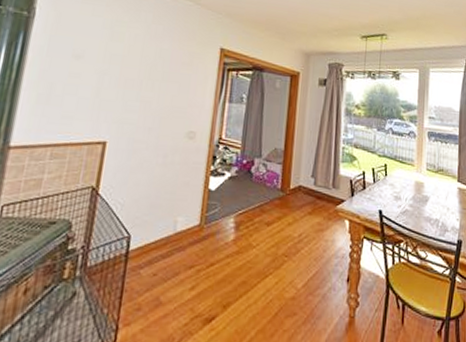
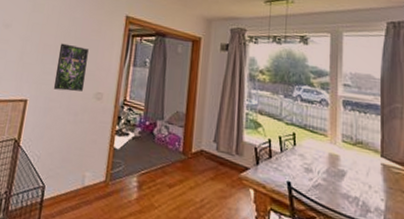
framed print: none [138,77,180,131] -> present [53,43,89,92]

